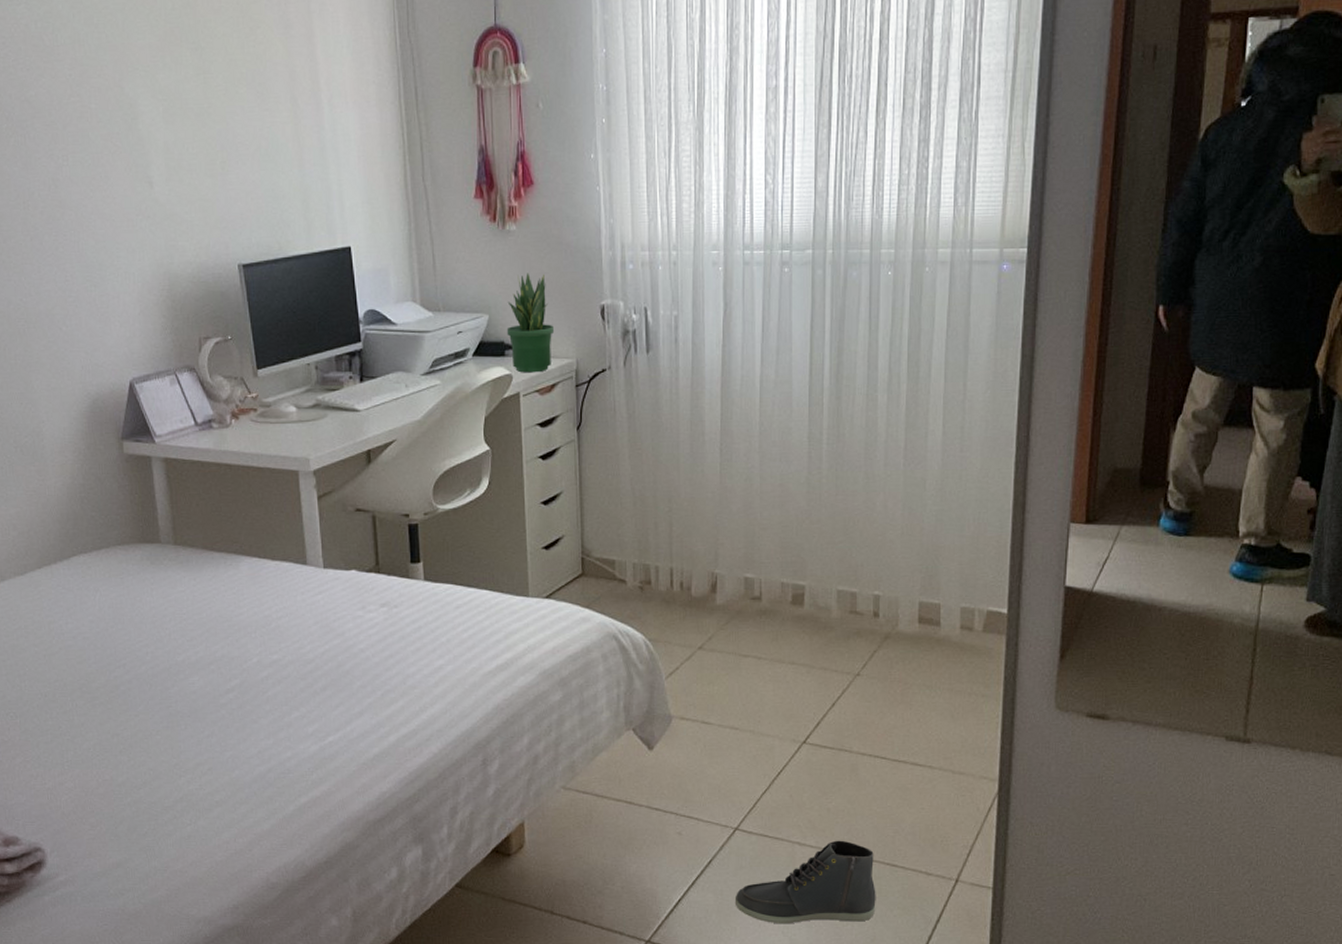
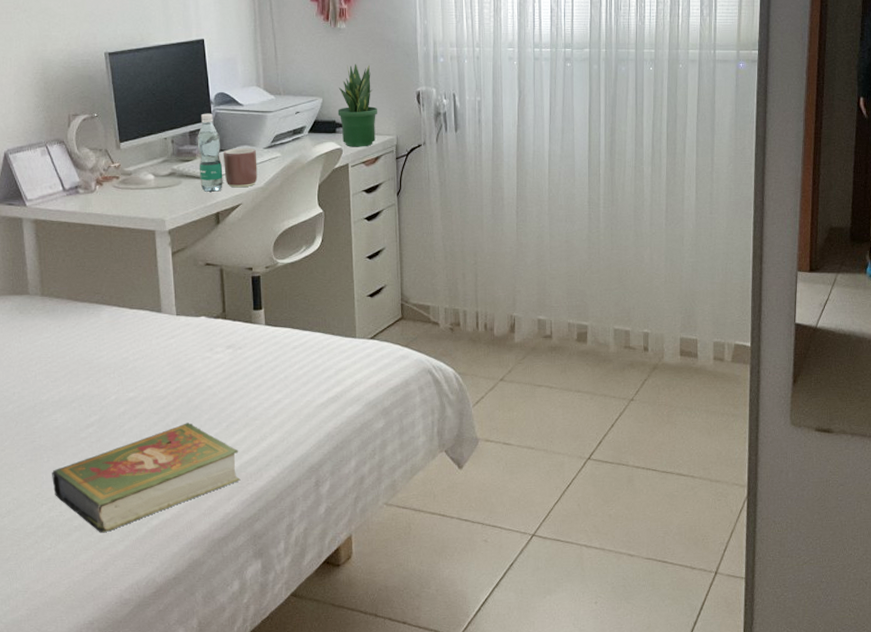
book: none [190,690,398,810] -> present [52,423,241,533]
bottle: none [344,334,375,426] -> present [197,113,223,192]
mug: none [374,374,414,421] -> present [223,148,258,188]
sneaker: present [734,840,876,924] -> none [532,541,651,617]

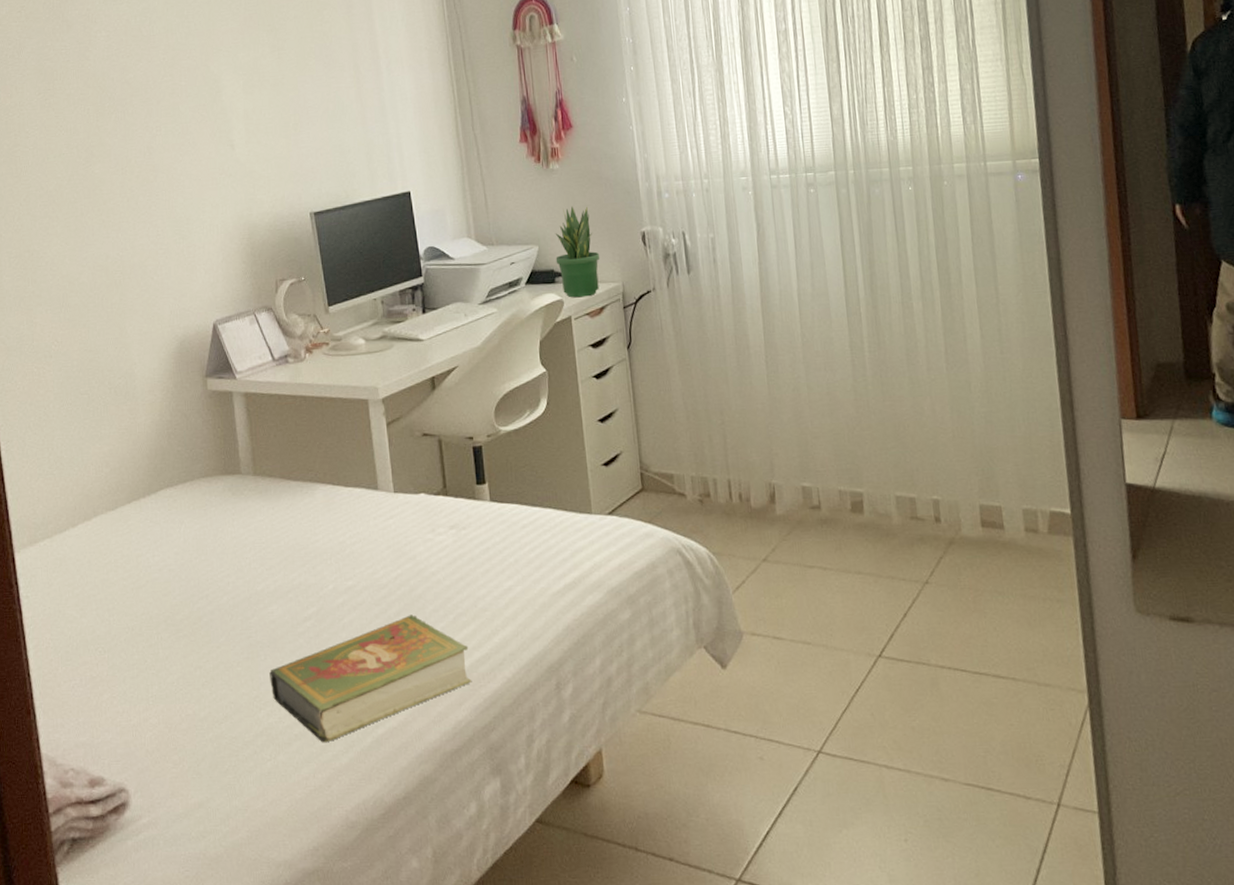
bottle: present [197,113,223,192] -> none [407,269,438,355]
mug: present [223,148,258,188] -> none [435,304,474,349]

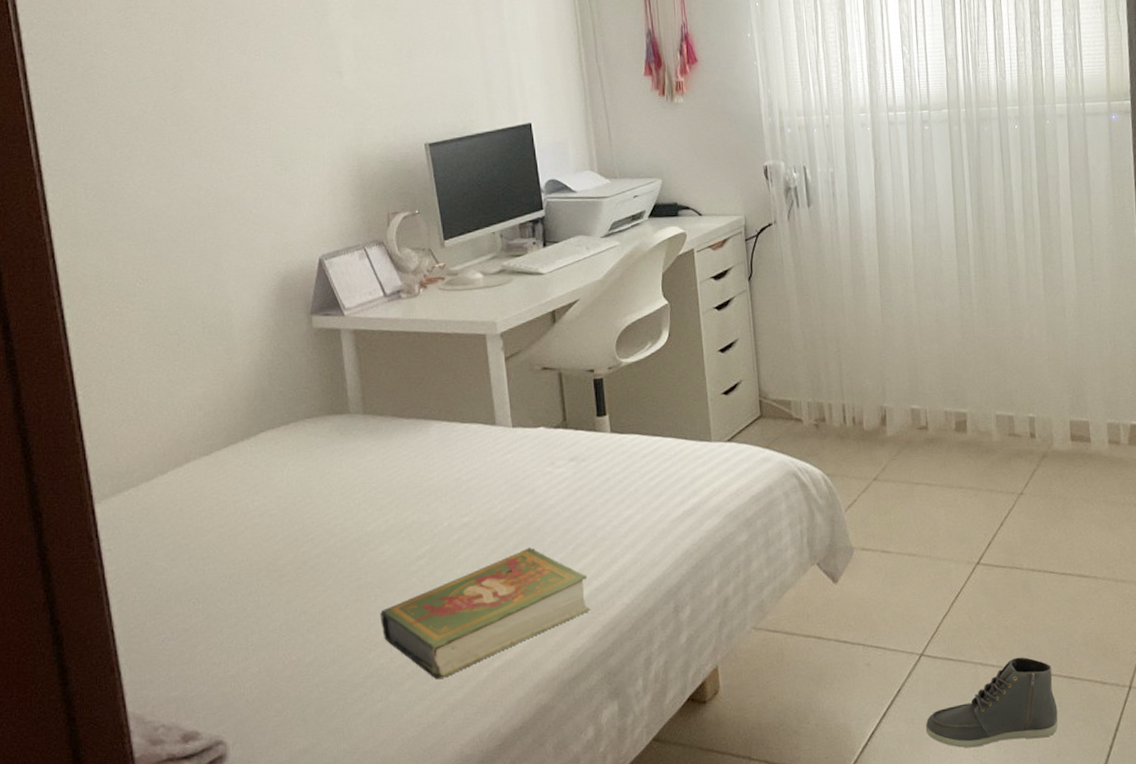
planter: present [555,206,599,298] -> none [678,140,722,231]
sneaker: none [825,762,976,858] -> present [925,657,1059,748]

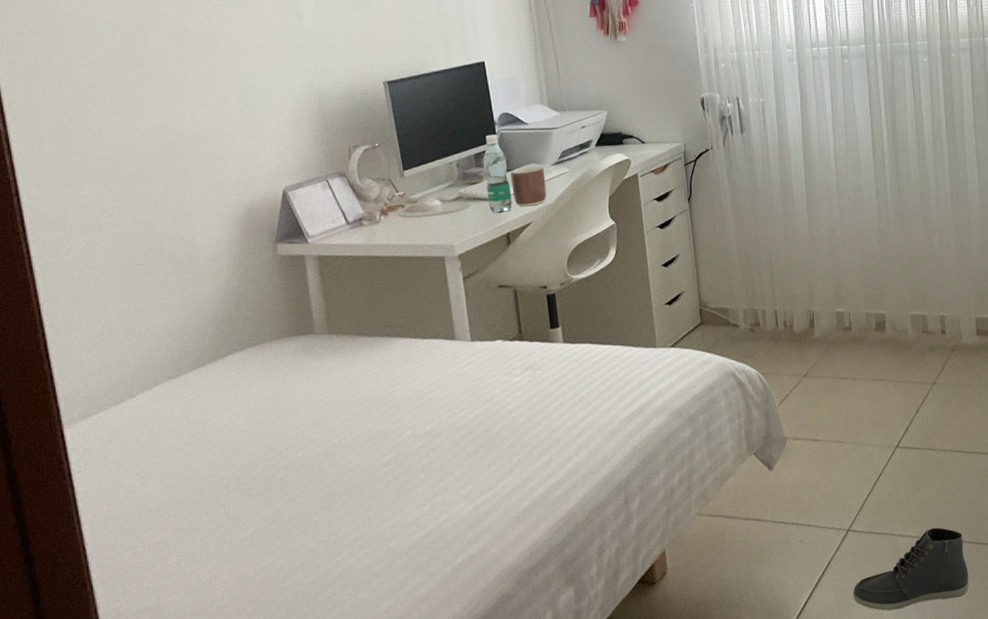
book: present [380,547,591,680] -> none [348,451,547,577]
bottle: none [527,202,558,289] -> present [482,134,512,213]
mug: none [556,238,596,283] -> present [510,165,547,207]

